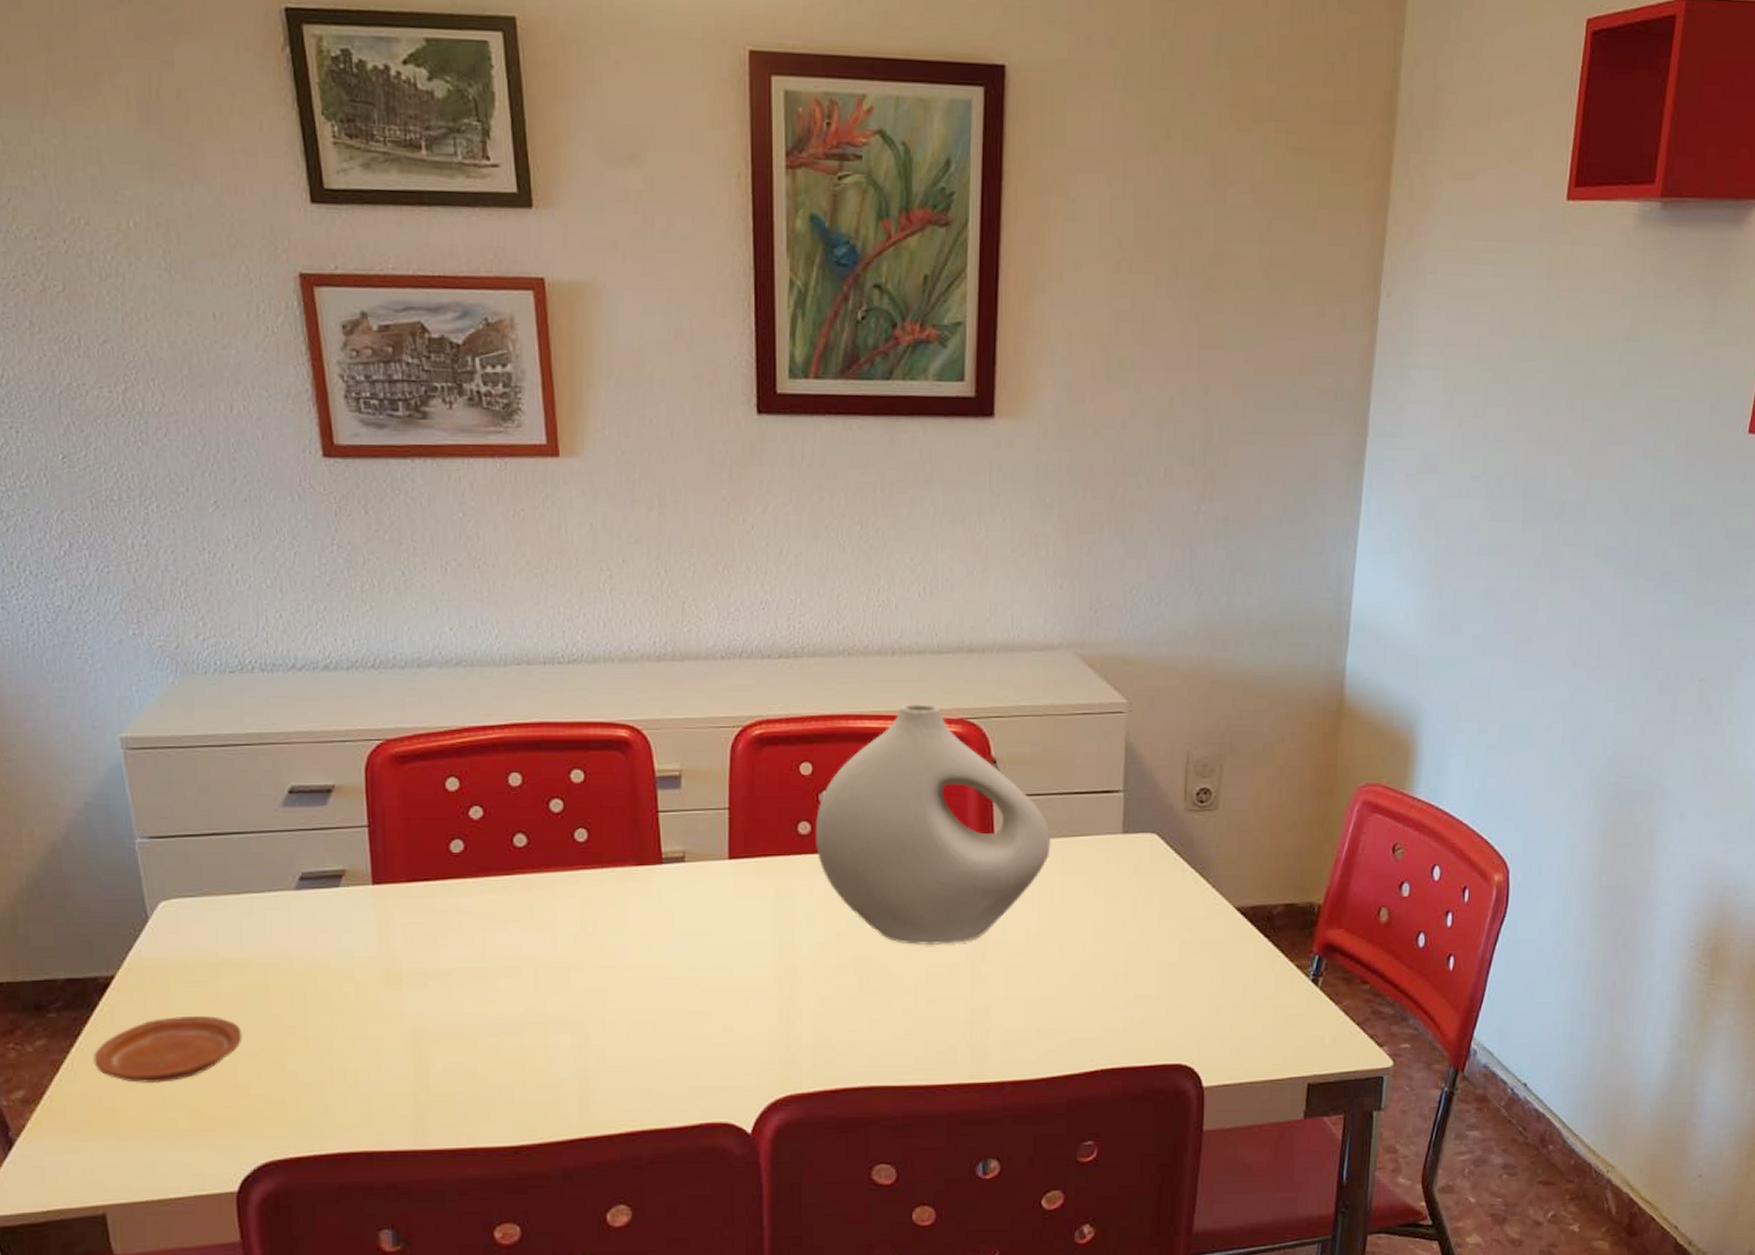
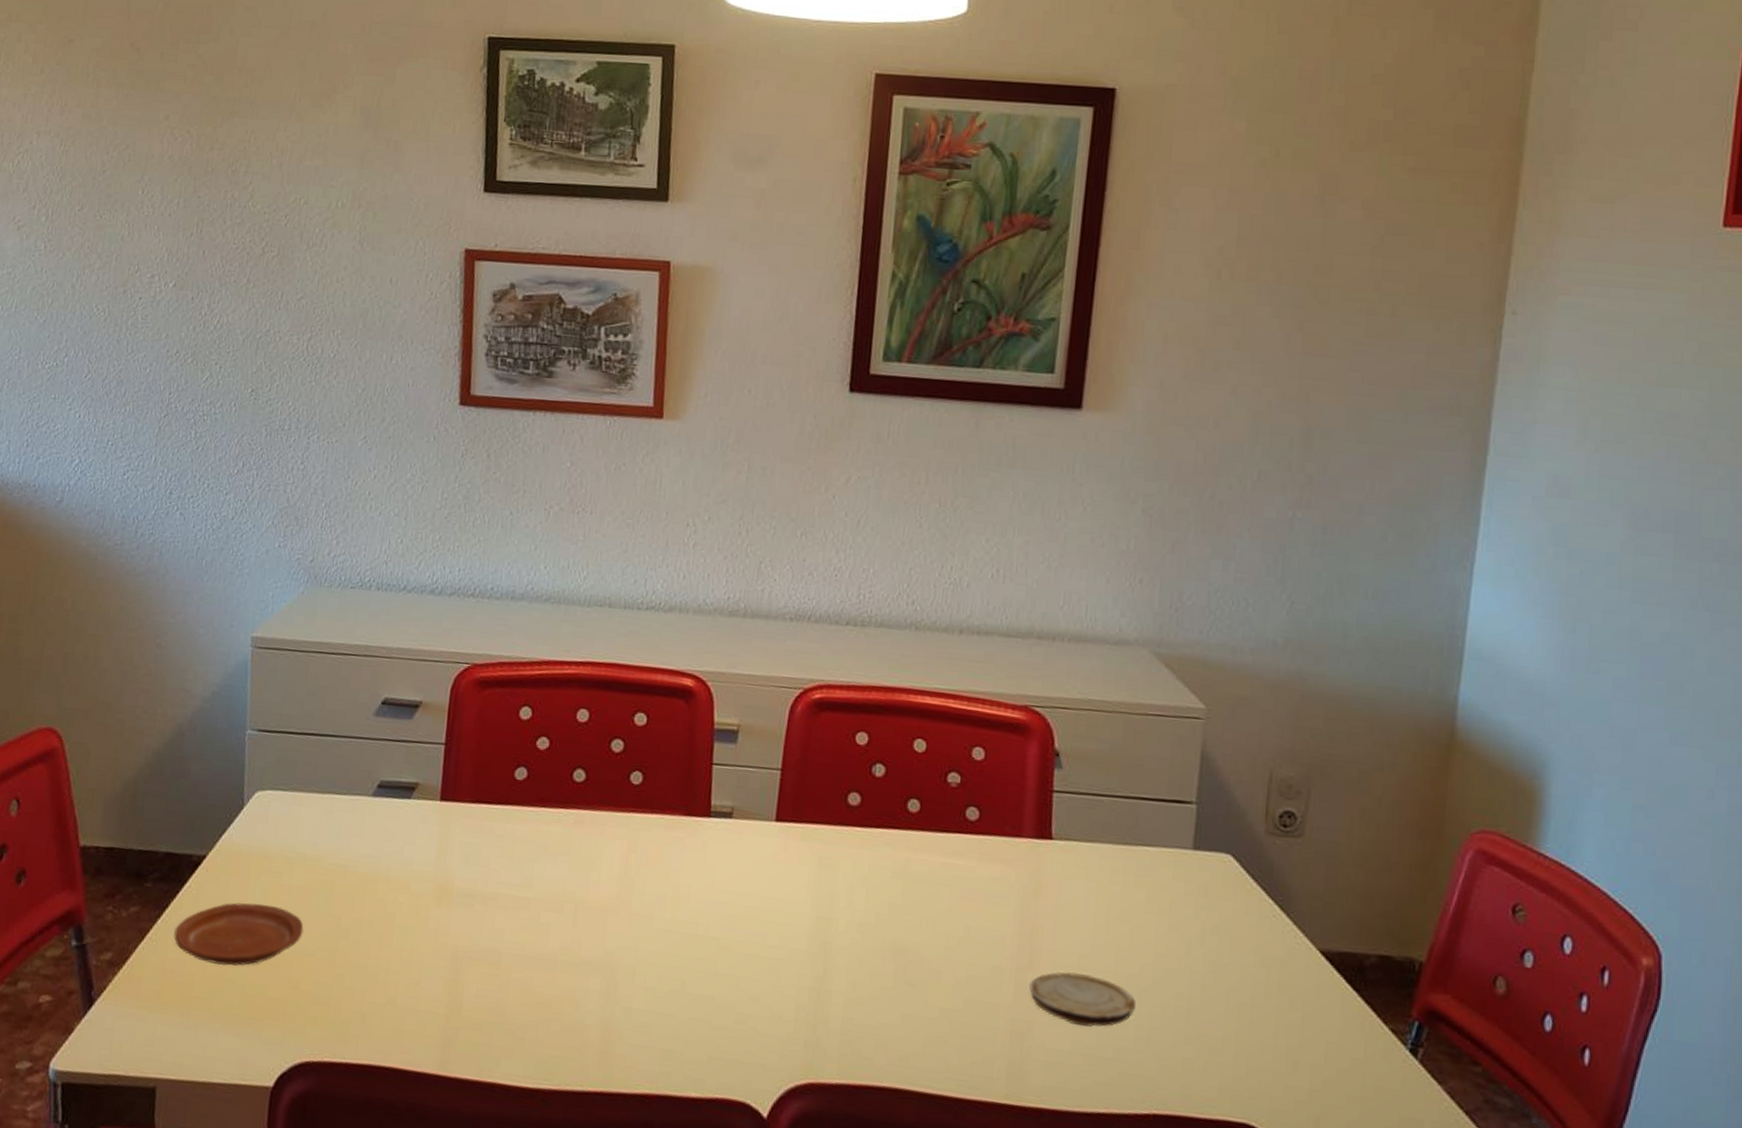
vase: present [816,702,1052,946] -> none [864,684,1114,945]
wood slice: none [984,958,1080,1004] -> present [1029,972,1136,1027]

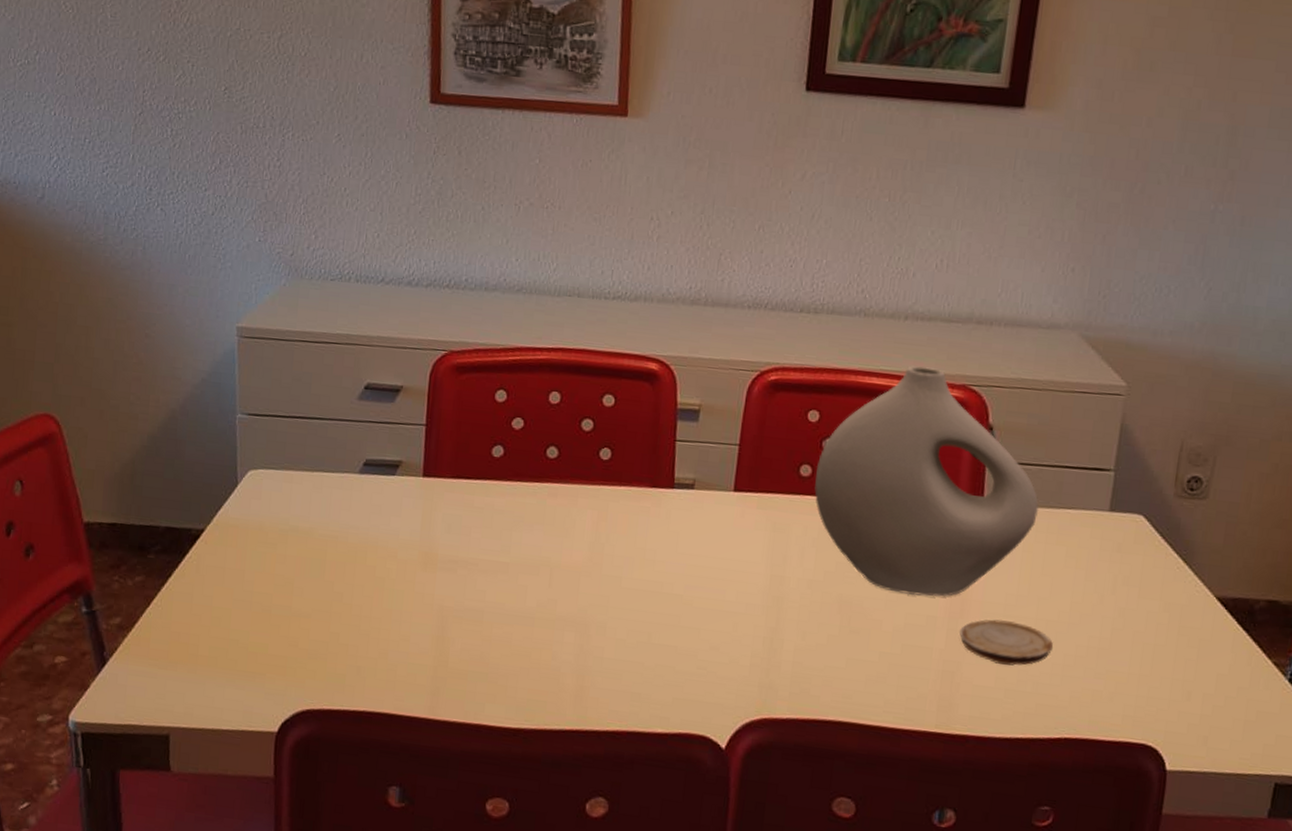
plate: present [174,902,304,966] -> none [178,570,300,627]
vase: none [864,684,1114,945] -> present [814,365,1039,597]

